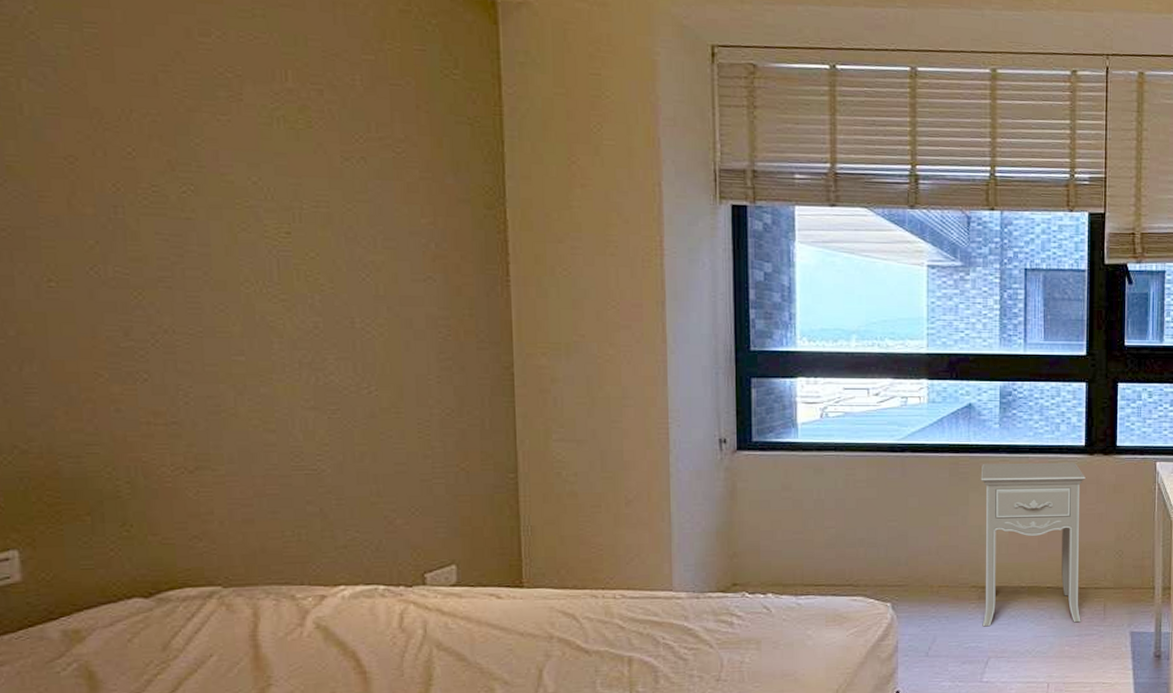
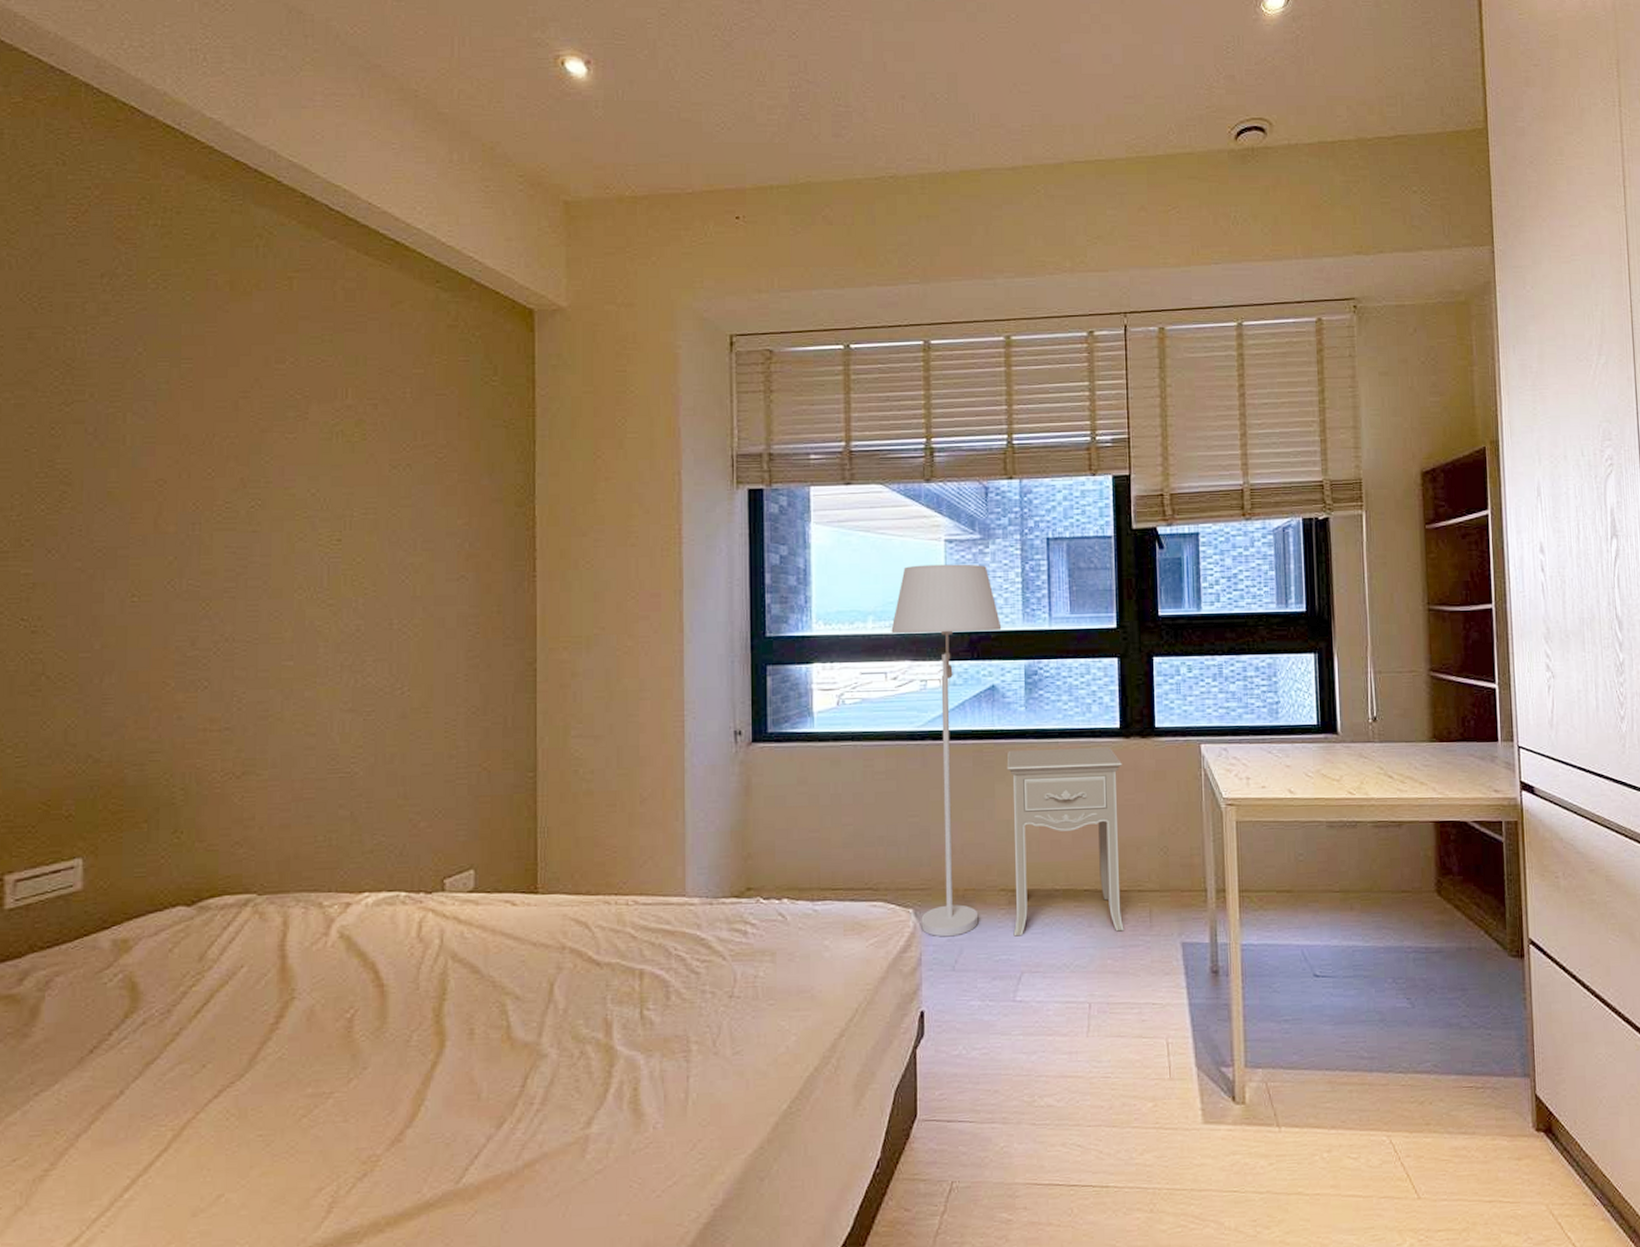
floor lamp: none [874,288,980,628] -> present [891,564,1002,937]

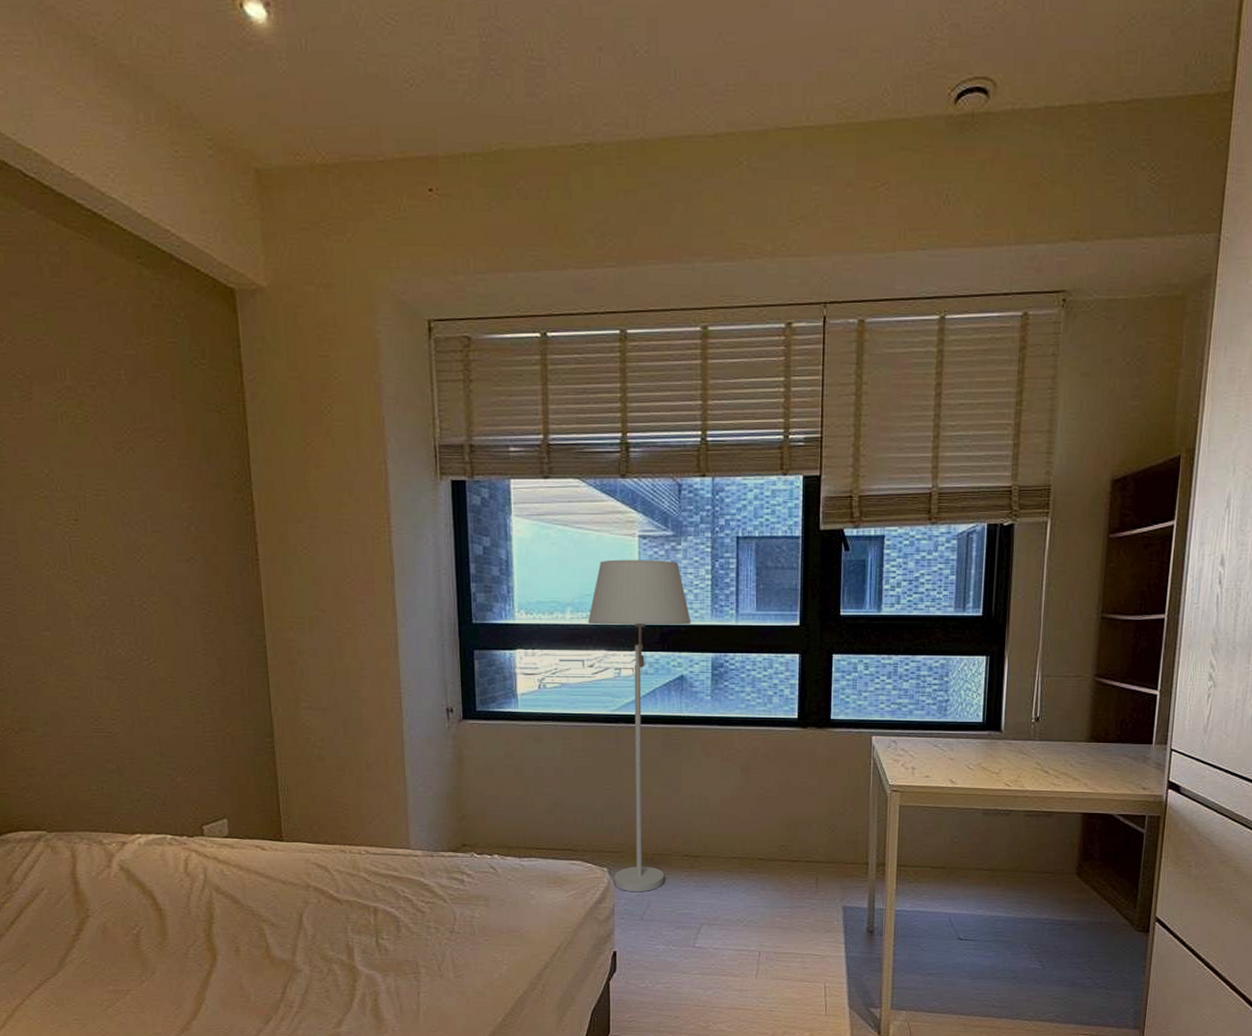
nightstand: present [1006,746,1124,937] -> none [692,734,798,895]

